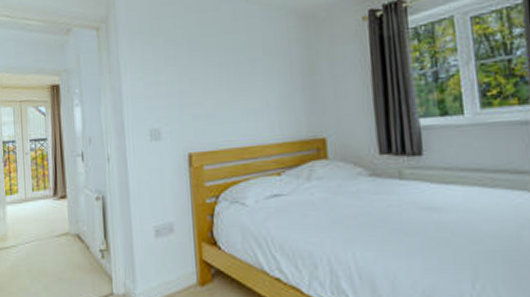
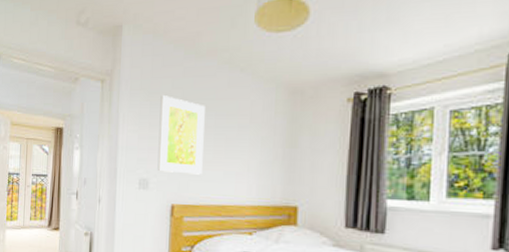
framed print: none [163,36,218,119] -> present [157,95,205,175]

